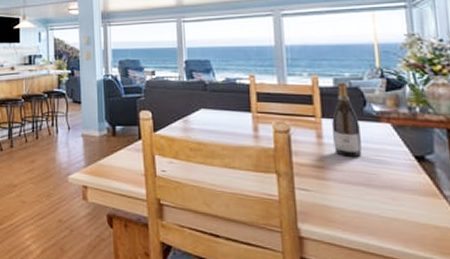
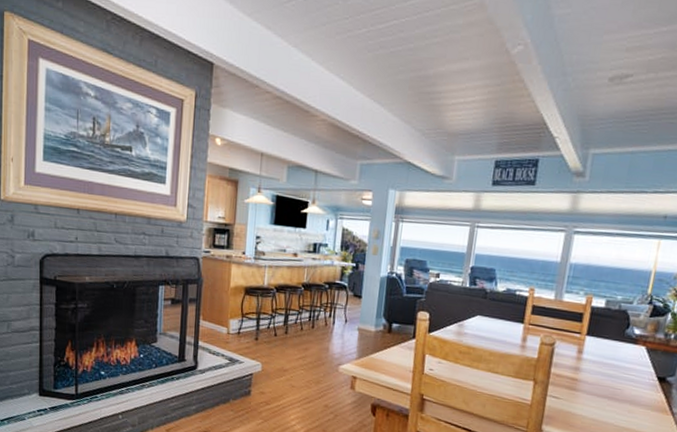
wine bottle: present [332,82,362,157] -> none [590,304,619,373]

